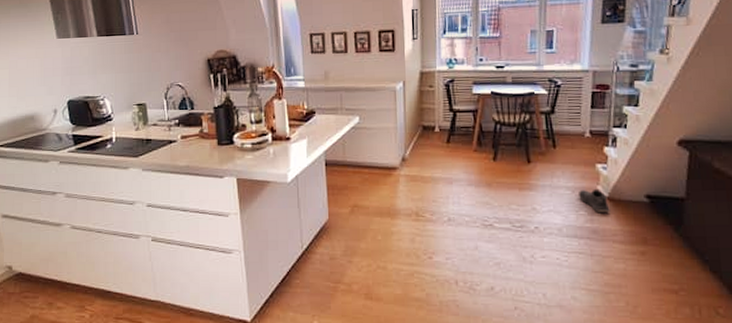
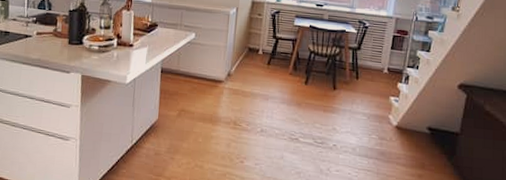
shoe: present [577,188,610,213] -> none [372,117,397,139]

